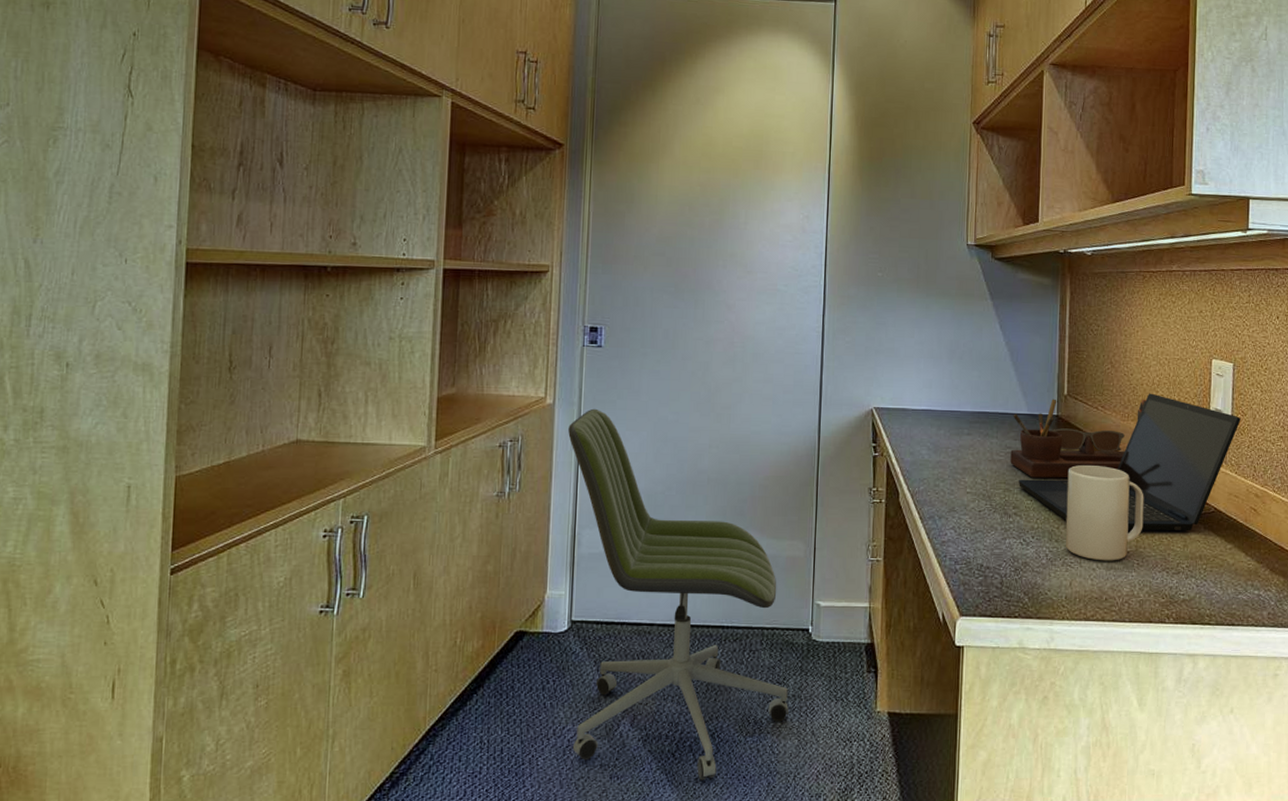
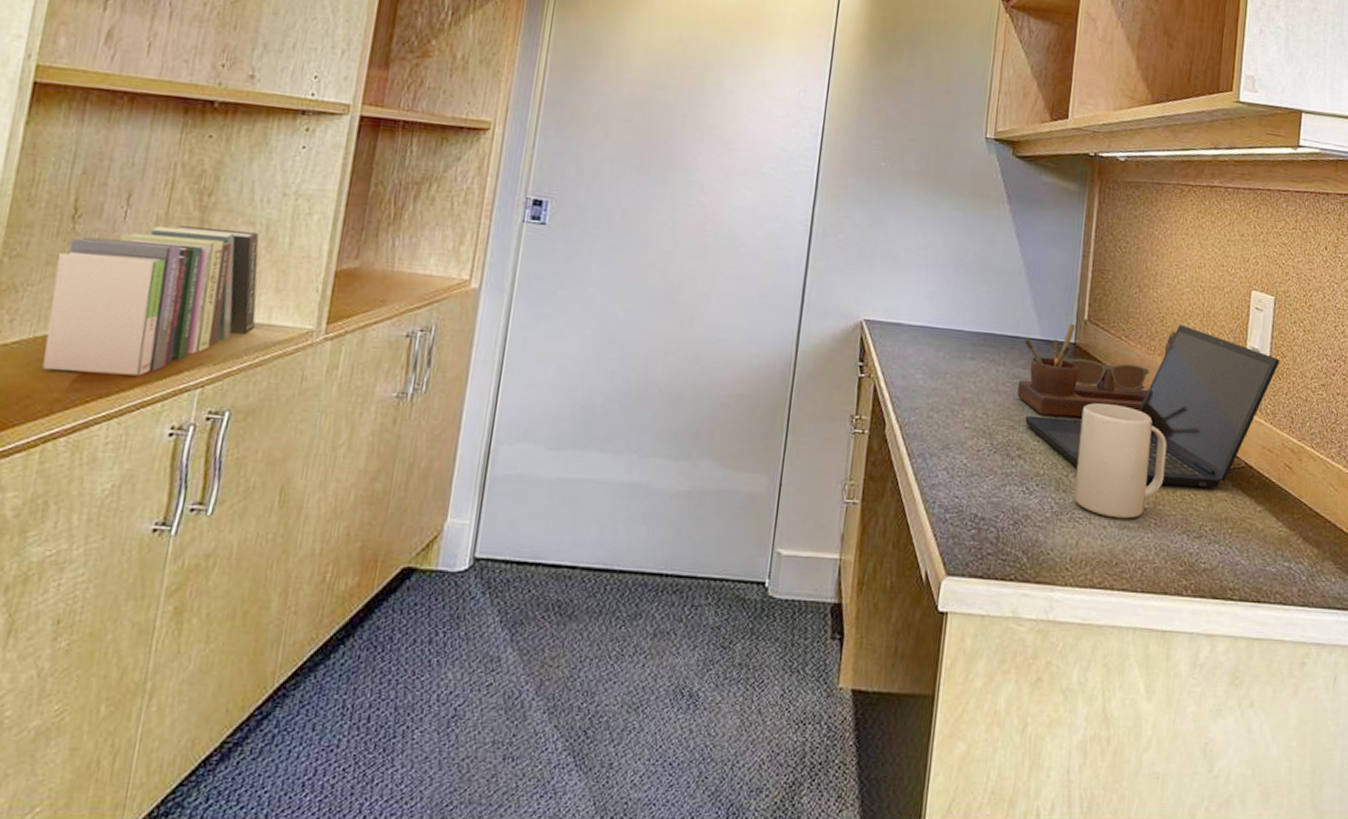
books: none [220,369,379,492] -> present [42,226,259,376]
office chair: present [568,408,789,781] -> none [459,297,734,766]

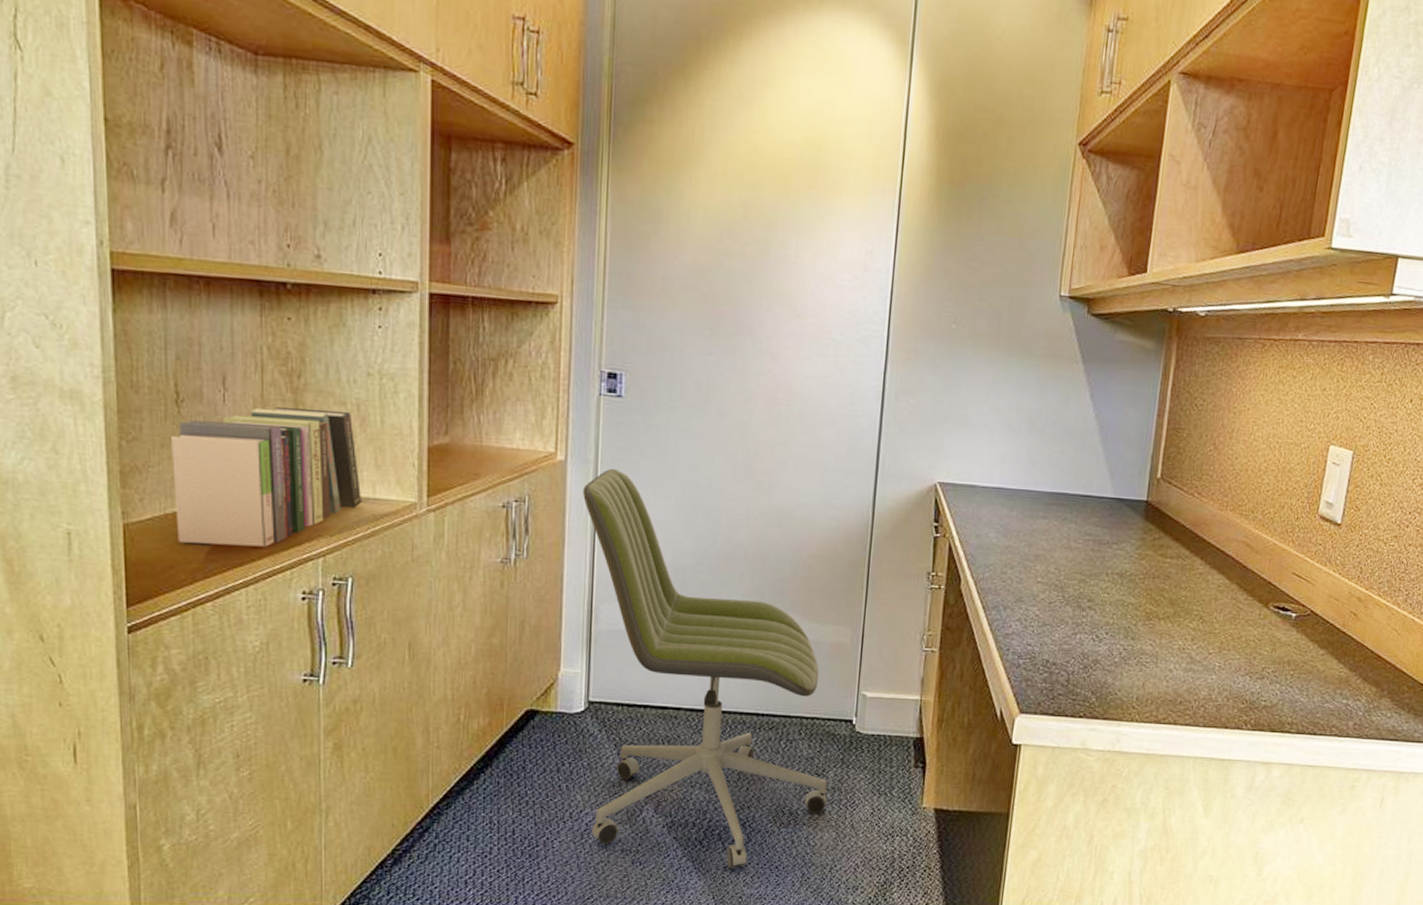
office chair: none [459,297,734,766] -> present [583,468,827,869]
desk organizer: present [1017,323,1176,418] -> none [1088,482,1250,572]
laptop: present [1025,324,1280,489] -> none [1096,480,1353,635]
mug: present [1073,403,1167,519] -> none [1141,557,1235,663]

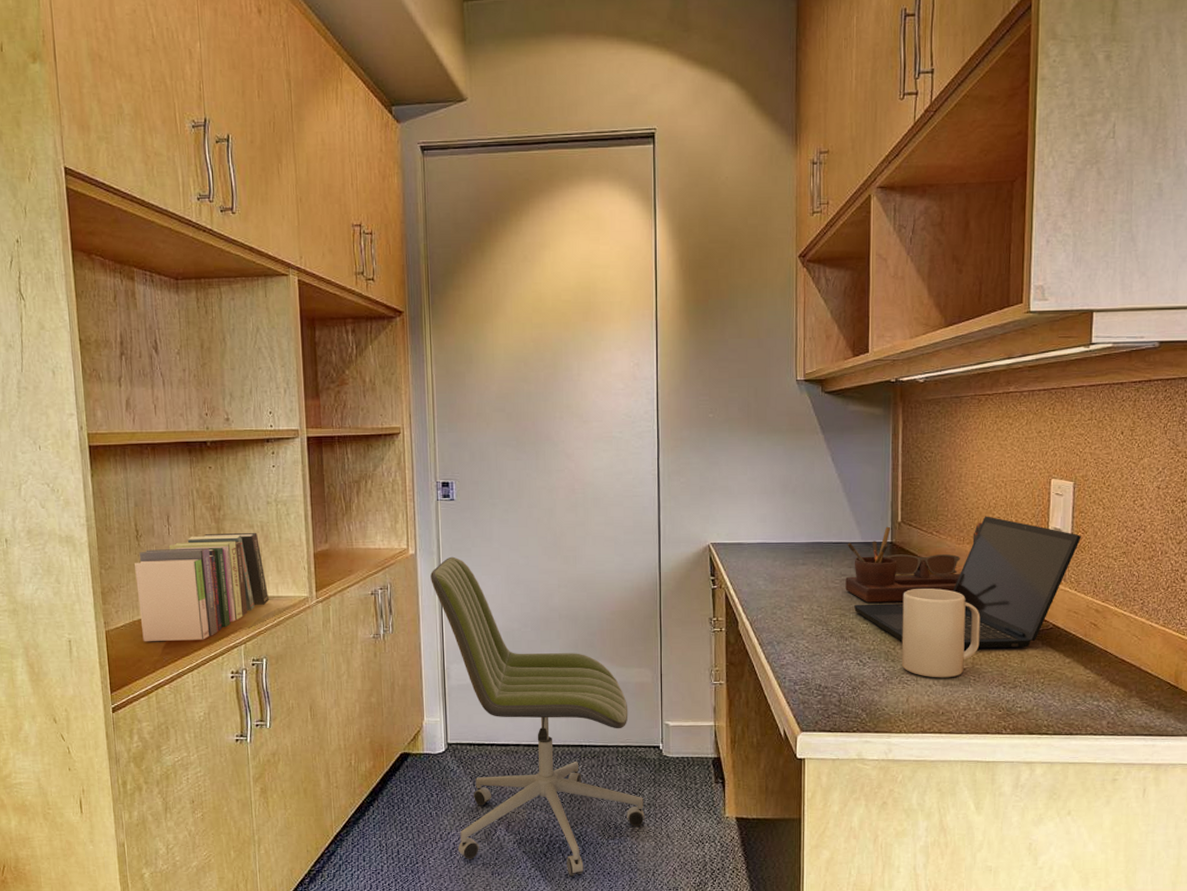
desk organizer: none [1088,482,1250,572] -> present [845,522,982,603]
laptop: none [1096,480,1353,635] -> present [854,516,1081,649]
mug: none [1141,557,1235,663] -> present [901,588,981,678]

